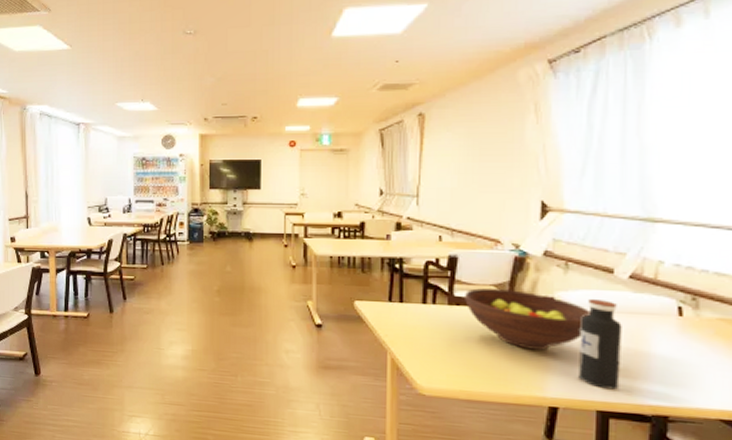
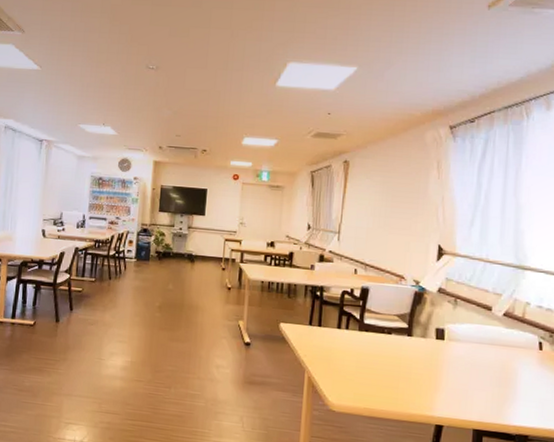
fruit bowl: present [465,288,592,350] -> none [372,317,473,375]
water bottle: present [579,298,622,390] -> none [460,331,496,411]

